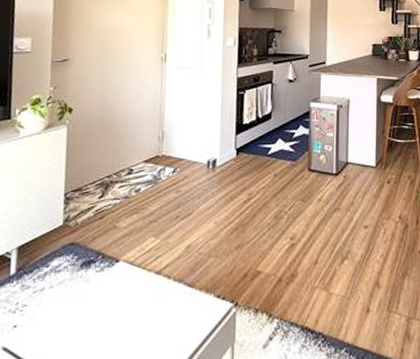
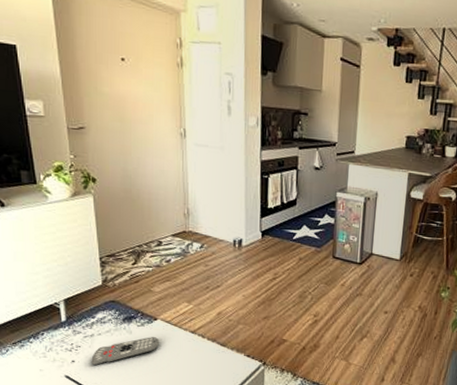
remote control: none [36,284,119,330] -> present [91,337,159,366]

